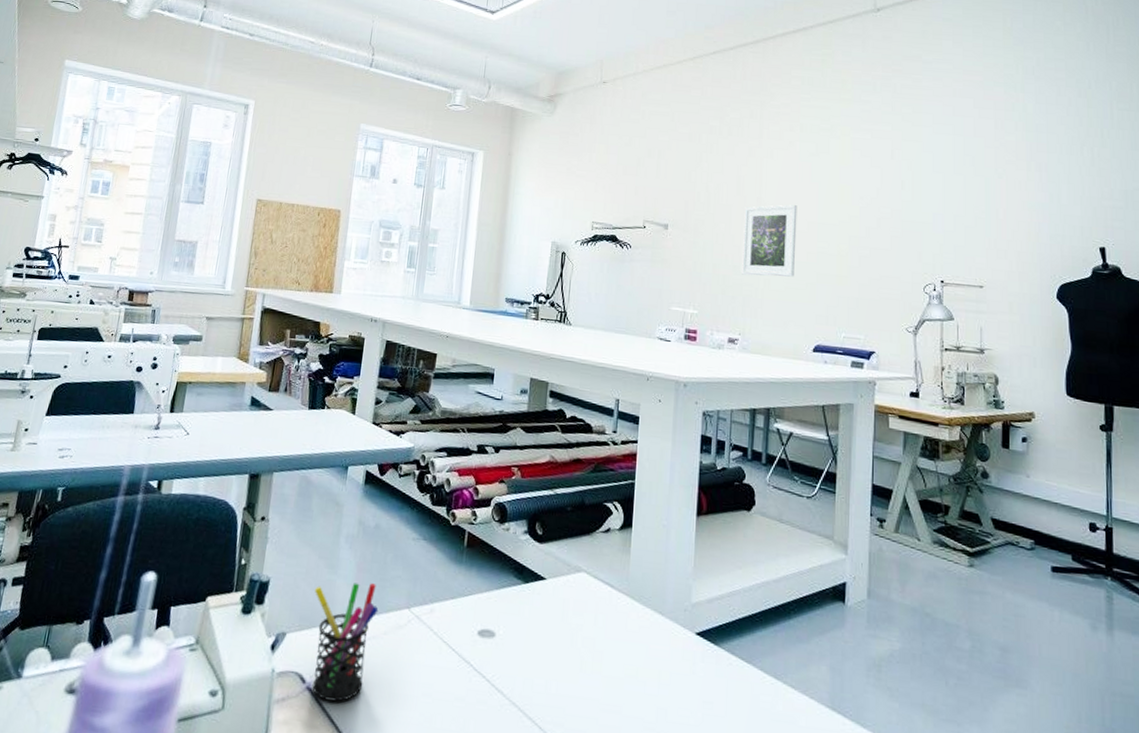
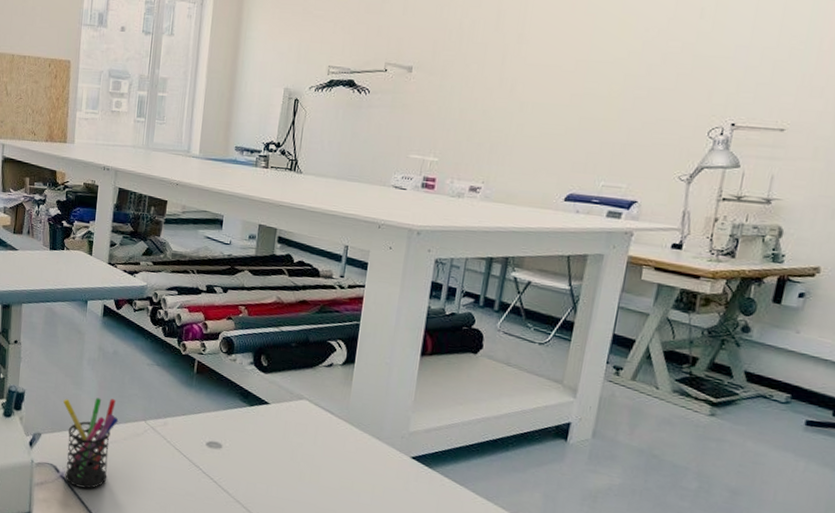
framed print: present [741,204,797,277] -> none [491,41,566,122]

